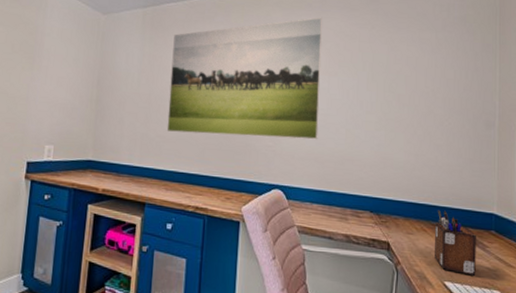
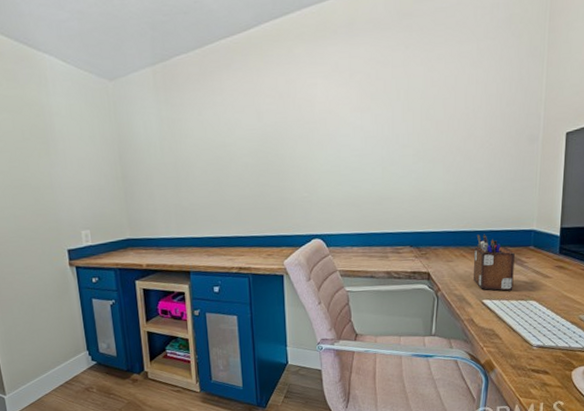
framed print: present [166,17,322,140] -> none [190,44,354,199]

